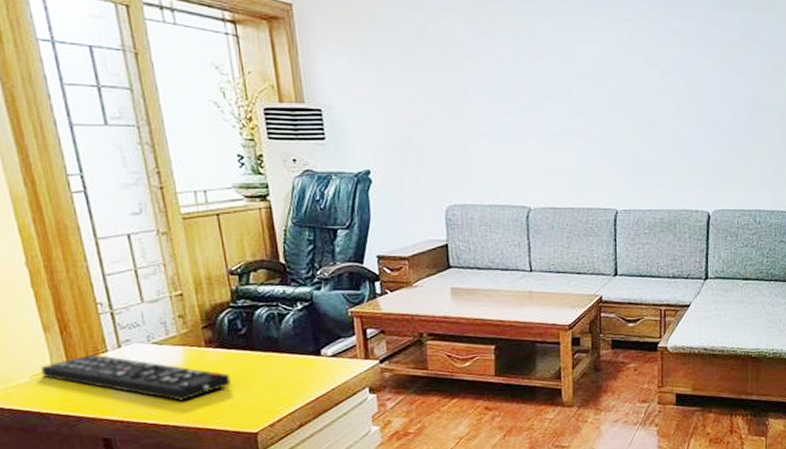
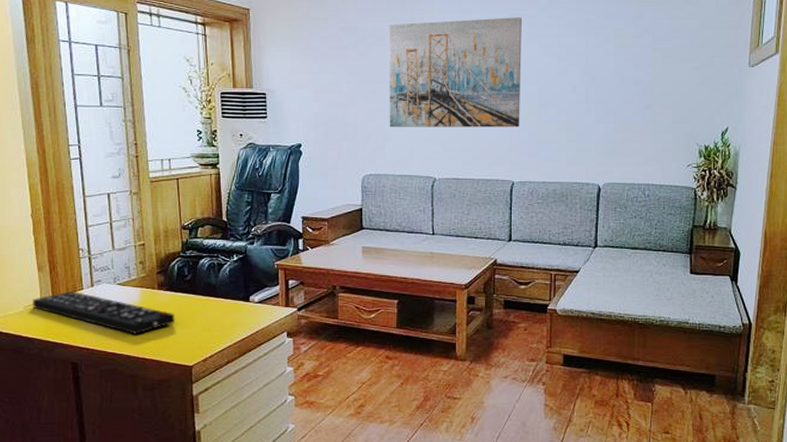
wall art: none [466,22,622,150] -> present [388,17,522,128]

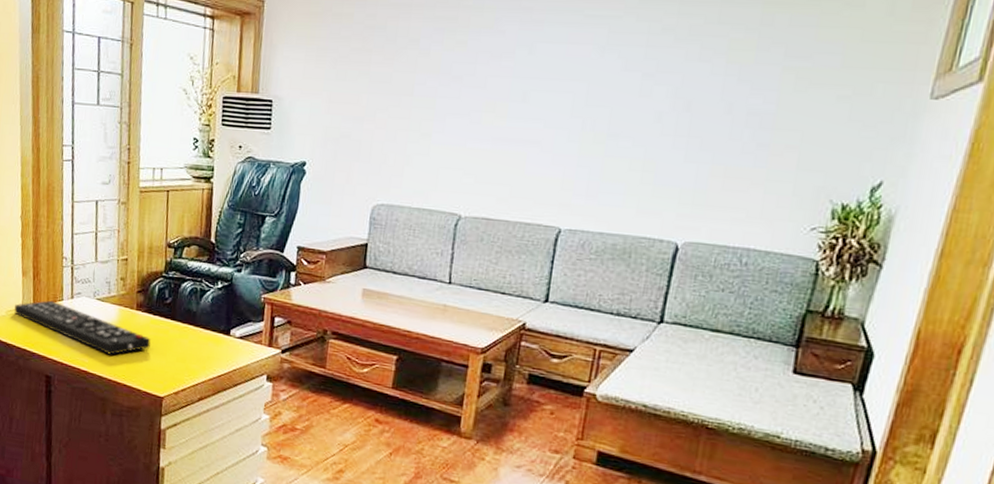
wall art: present [388,17,522,128] -> none [411,18,600,161]

